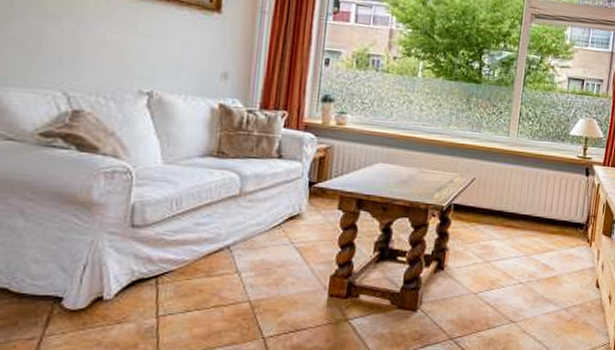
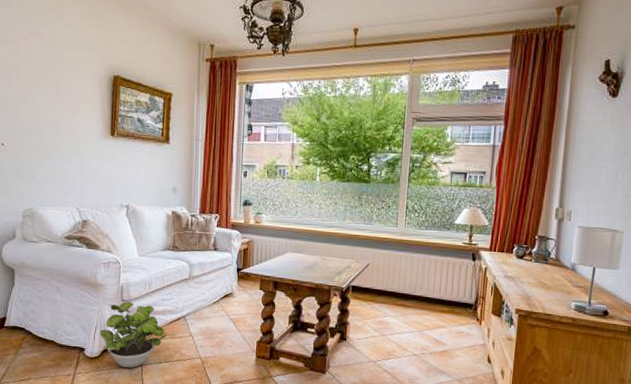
potted plant: none [90,227,202,323] -> present [100,301,168,369]

